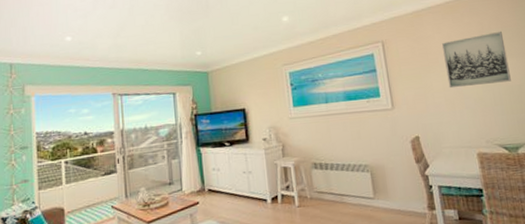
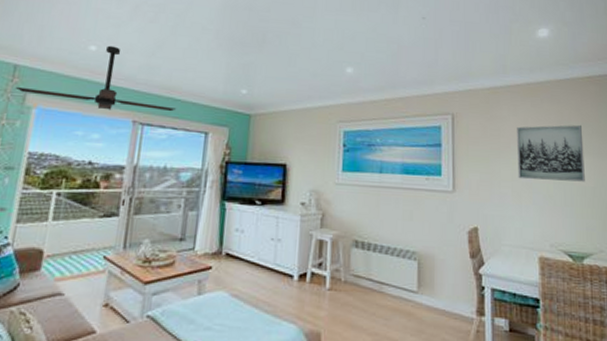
ceiling fan: none [14,34,146,89] -> present [15,45,177,112]

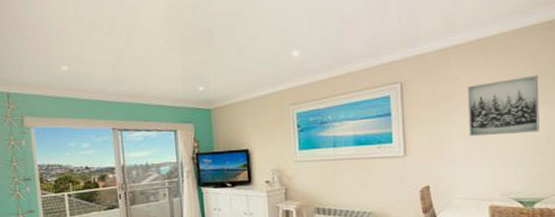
ceiling fan: present [15,45,177,112] -> none [13,63,146,122]

